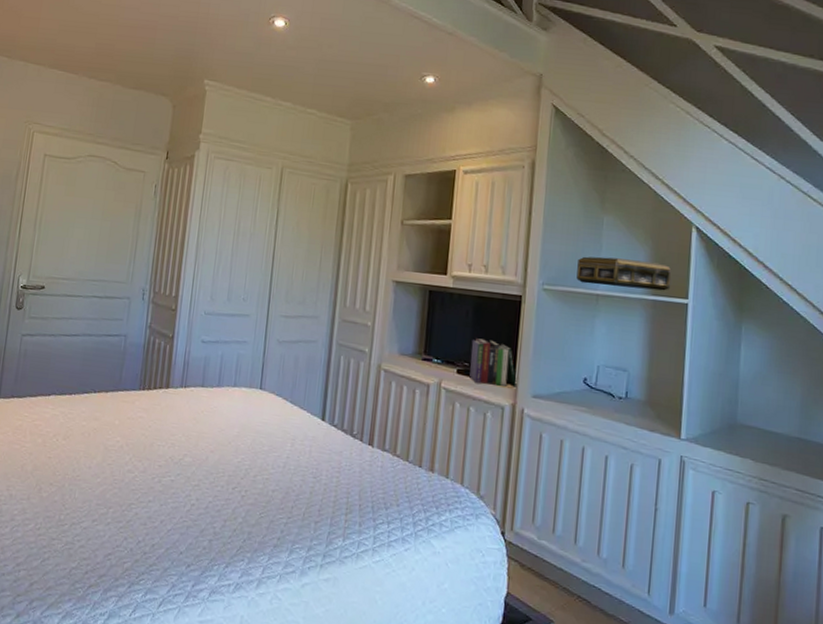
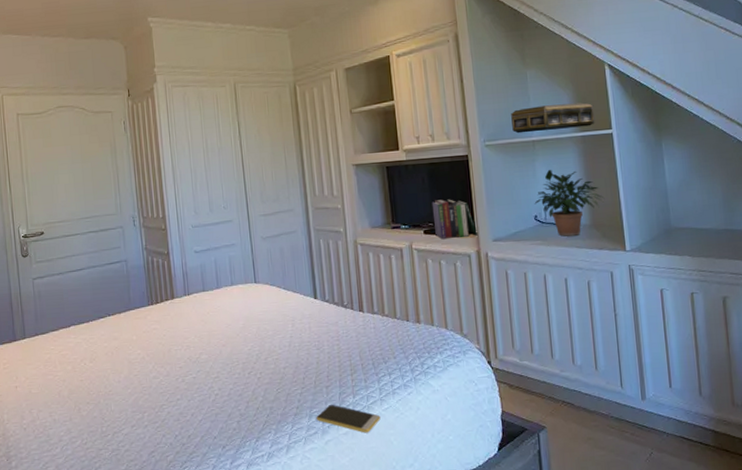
smartphone: none [297,542,369,585] -> present [316,404,381,433]
potted plant: none [586,330,667,410] -> present [534,170,605,237]

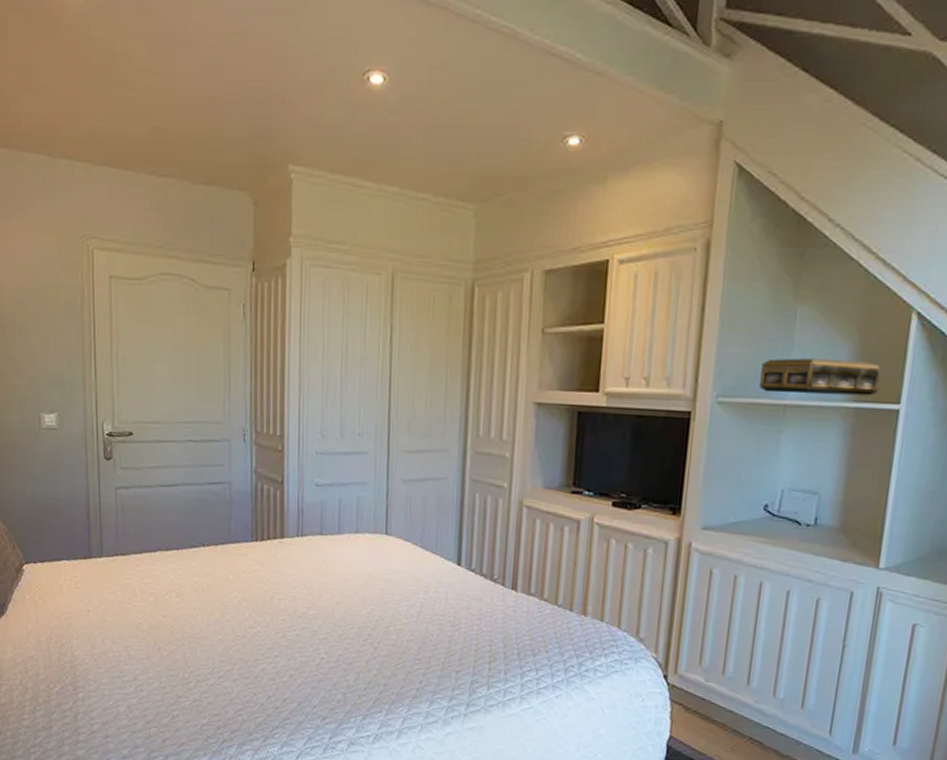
smartphone: present [316,404,381,433] -> none [438,692,517,733]
books: present [432,199,479,240] -> none [627,465,684,519]
potted plant: present [534,170,605,237] -> none [767,447,867,539]

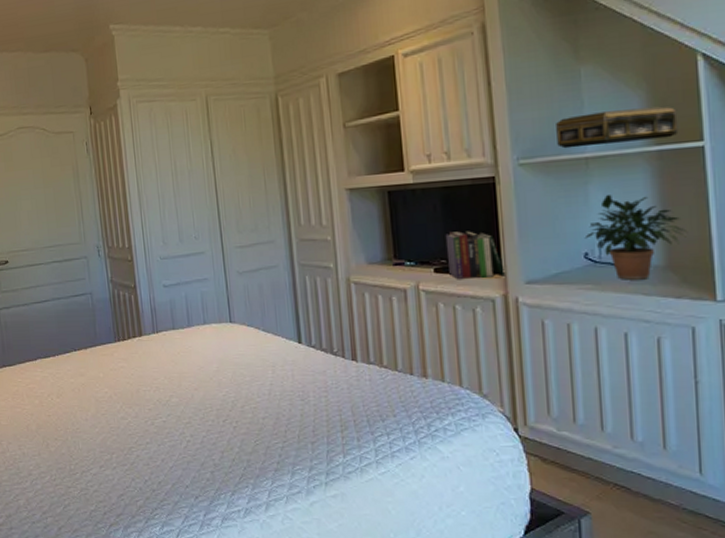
books: none [627,465,684,519] -> present [445,231,506,280]
potted plant: none [767,447,867,539] -> present [584,195,688,280]

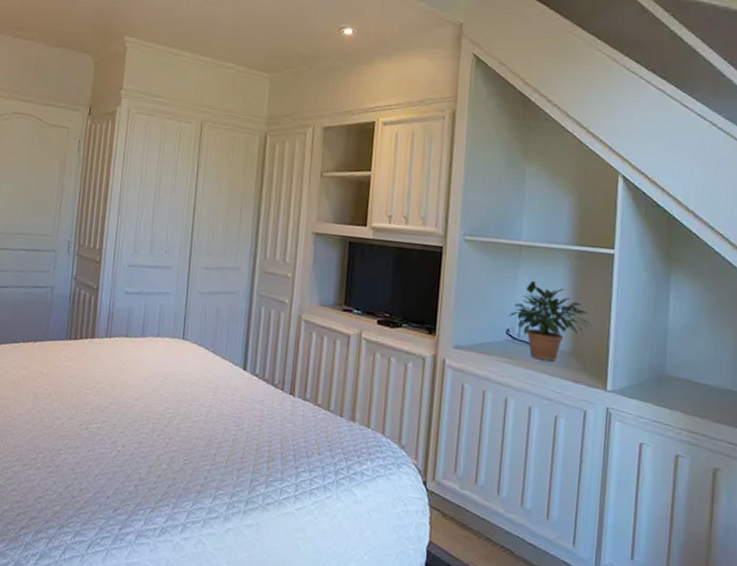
books: present [445,231,506,280] -> none [390,289,439,338]
decorative box: present [556,106,679,149] -> none [498,206,598,241]

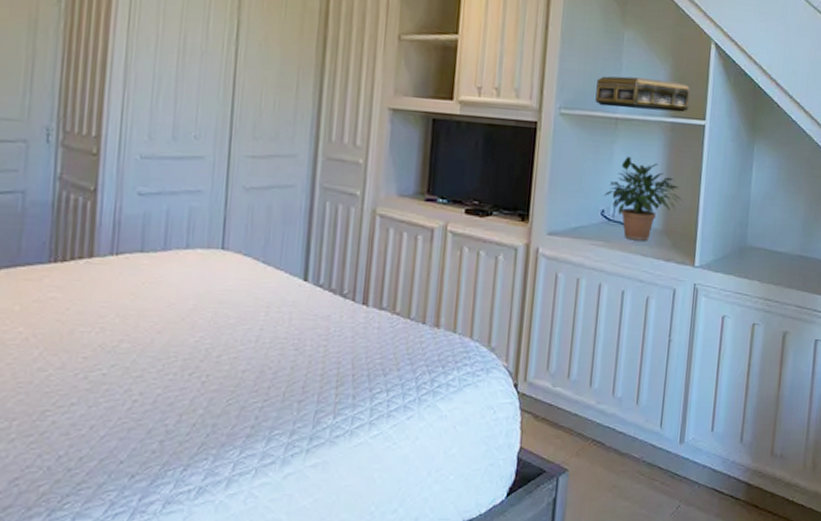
decorative box: none [498,206,598,241] -> present [595,76,691,112]

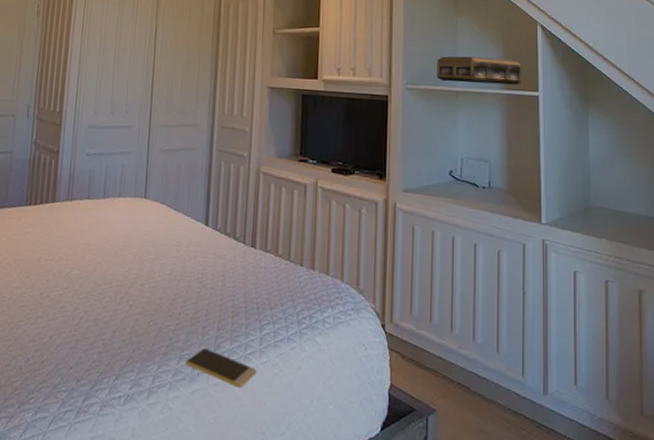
smartphone: none [276,425,366,467] -> present [186,347,257,388]
potted plant: present [604,157,683,241] -> none [450,124,524,199]

